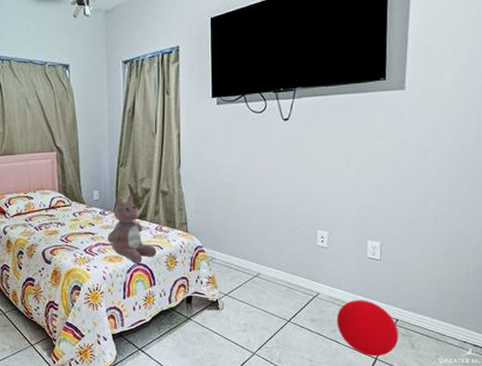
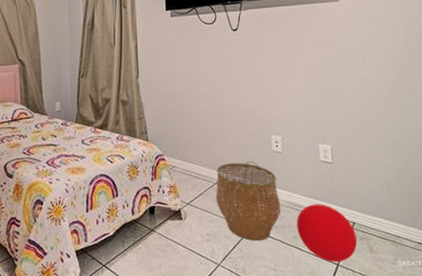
stuffed animal: present [107,195,157,264] -> none [69,105,119,175]
basket: none [254,256,322,332] -> present [215,161,281,241]

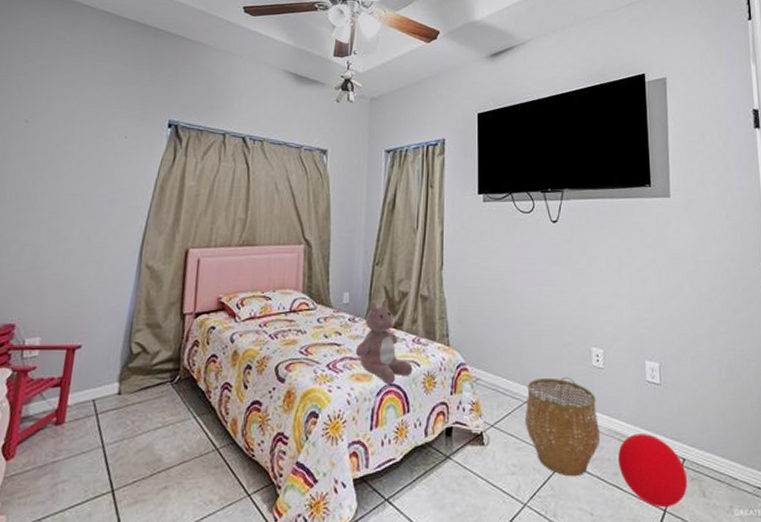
stuffed animal: none [69,105,119,175] -> present [355,299,413,384]

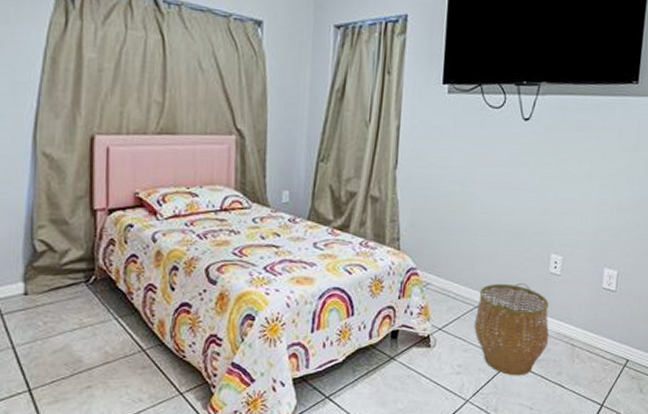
stuffed animal: present [355,299,413,384] -> none [295,199,359,288]
ball: present [618,433,688,508] -> none [563,337,628,403]

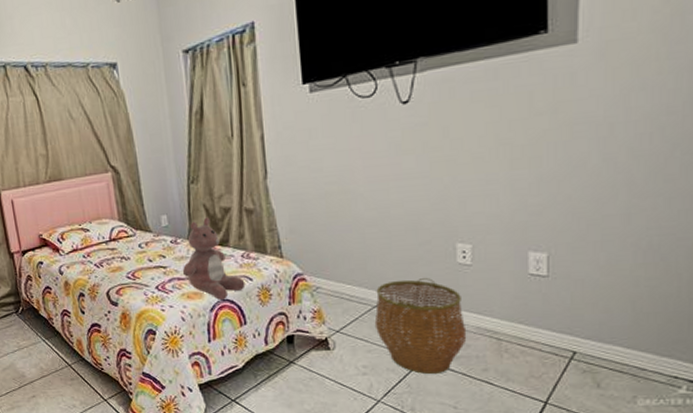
stuffed animal: none [295,199,359,288] -> present [182,217,246,300]

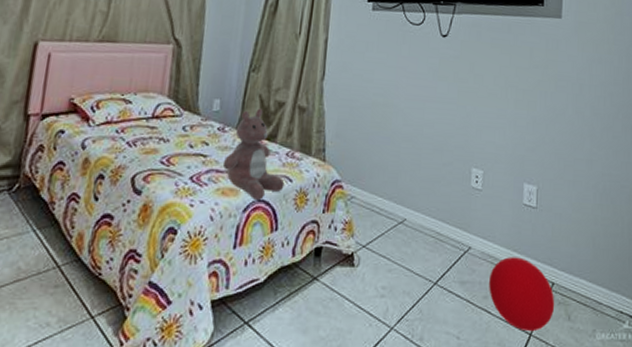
basket: present [374,278,467,374] -> none [397,197,474,299]
ball: none [489,329,578,400] -> present [489,257,555,332]

